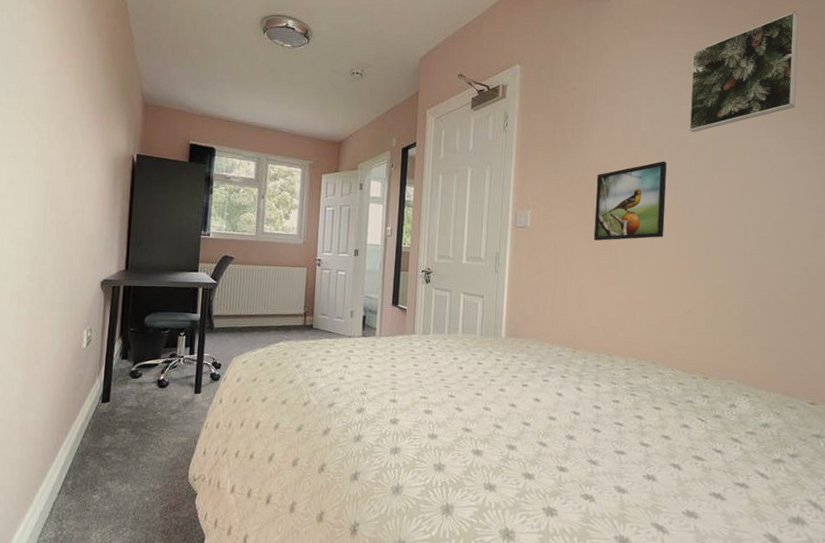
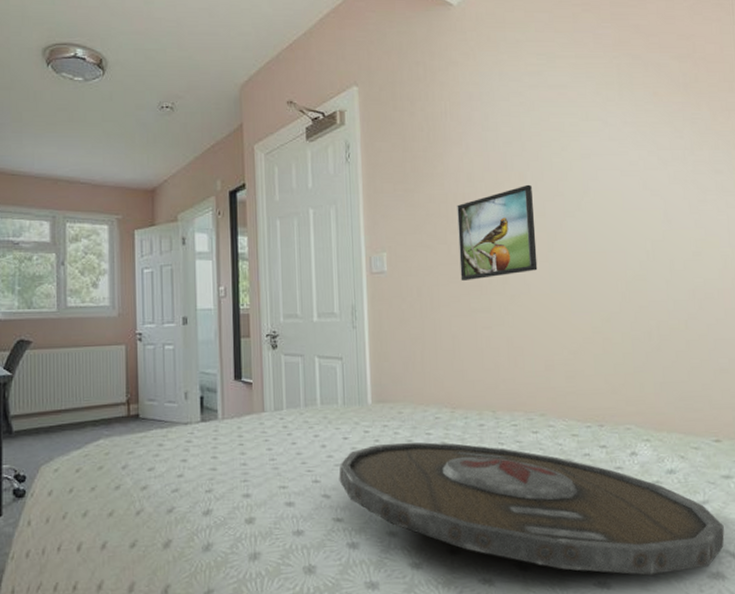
serving tray: none [471,372,809,513] -> present [339,442,724,576]
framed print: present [689,11,799,132] -> none [545,12,660,150]

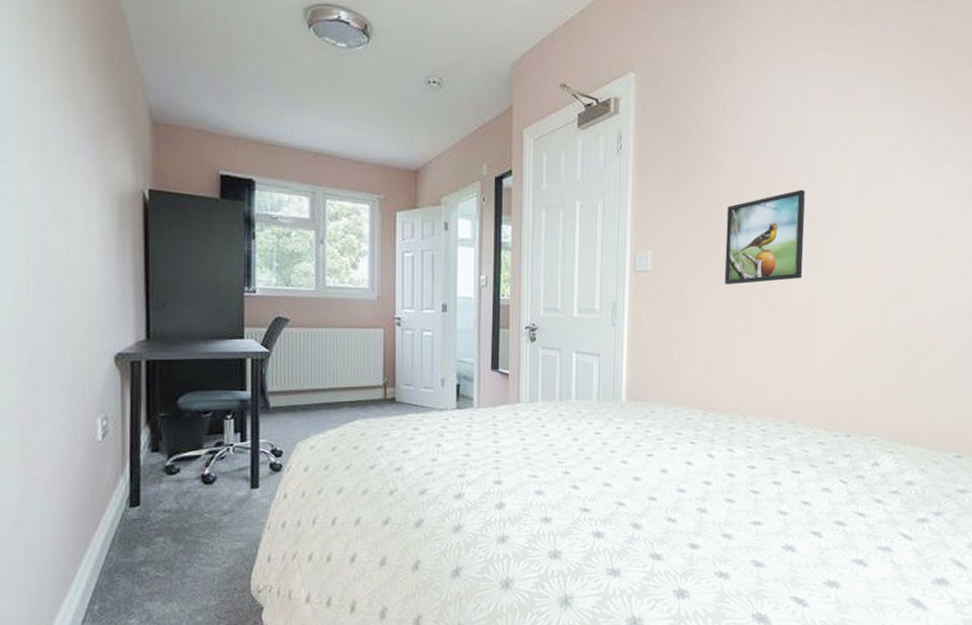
serving tray: present [339,442,724,576] -> none [588,440,954,578]

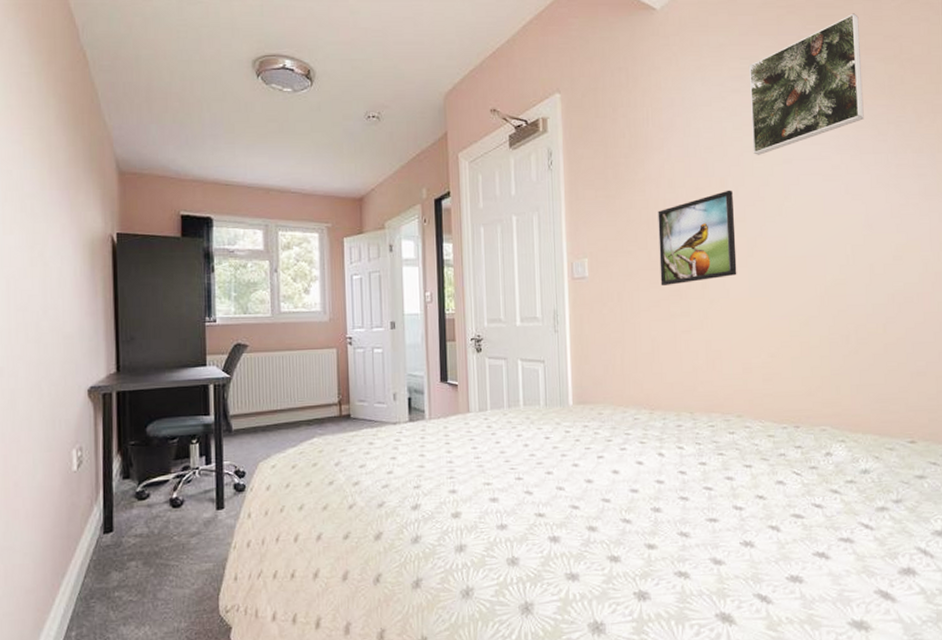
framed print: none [829,10,950,155] -> present [748,13,864,155]

